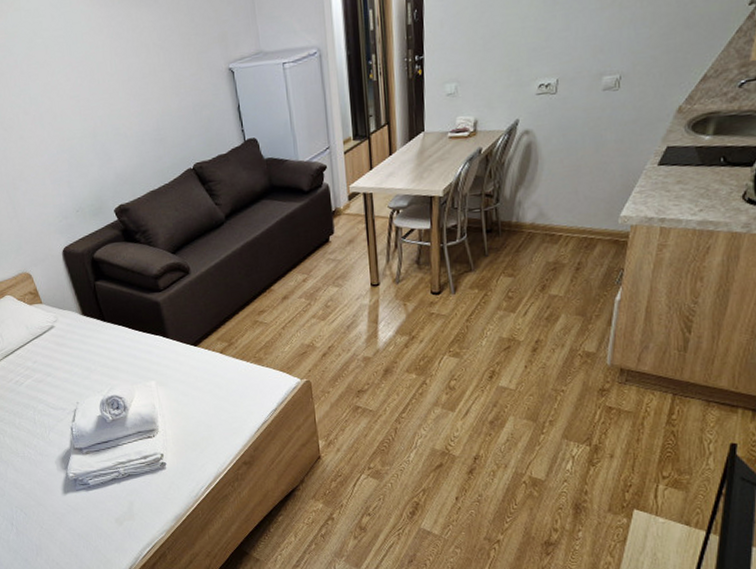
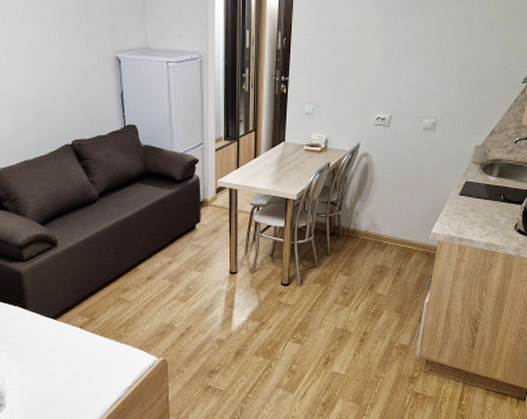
mug: none [674,96,704,123] -> present [471,145,492,165]

